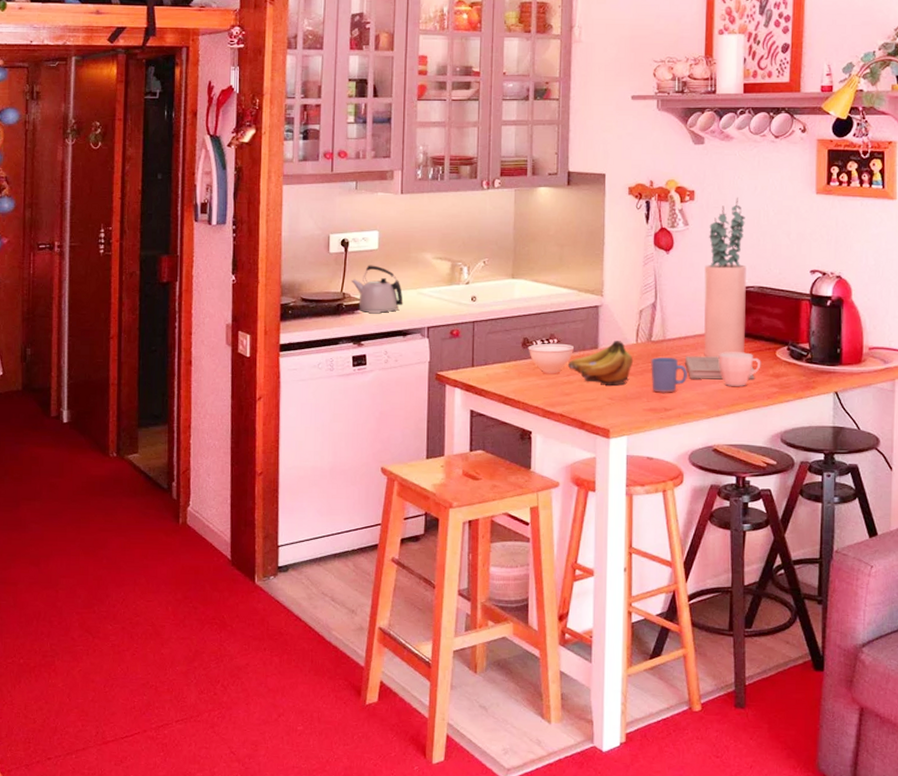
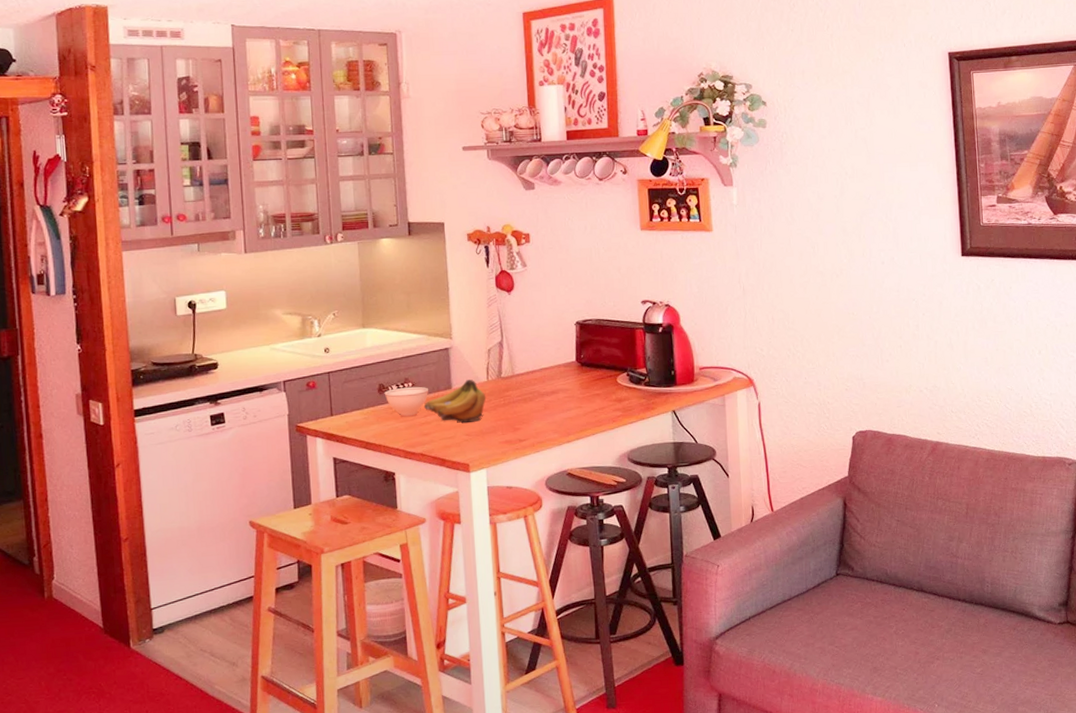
kettle: present [351,265,404,314] -> none [201,324,257,373]
mug: present [651,357,687,393] -> none [502,391,538,425]
book: present [685,356,755,380] -> none [534,387,600,410]
vase: present [704,197,746,358] -> none [545,237,588,389]
cup: present [718,352,761,386] -> none [565,381,605,414]

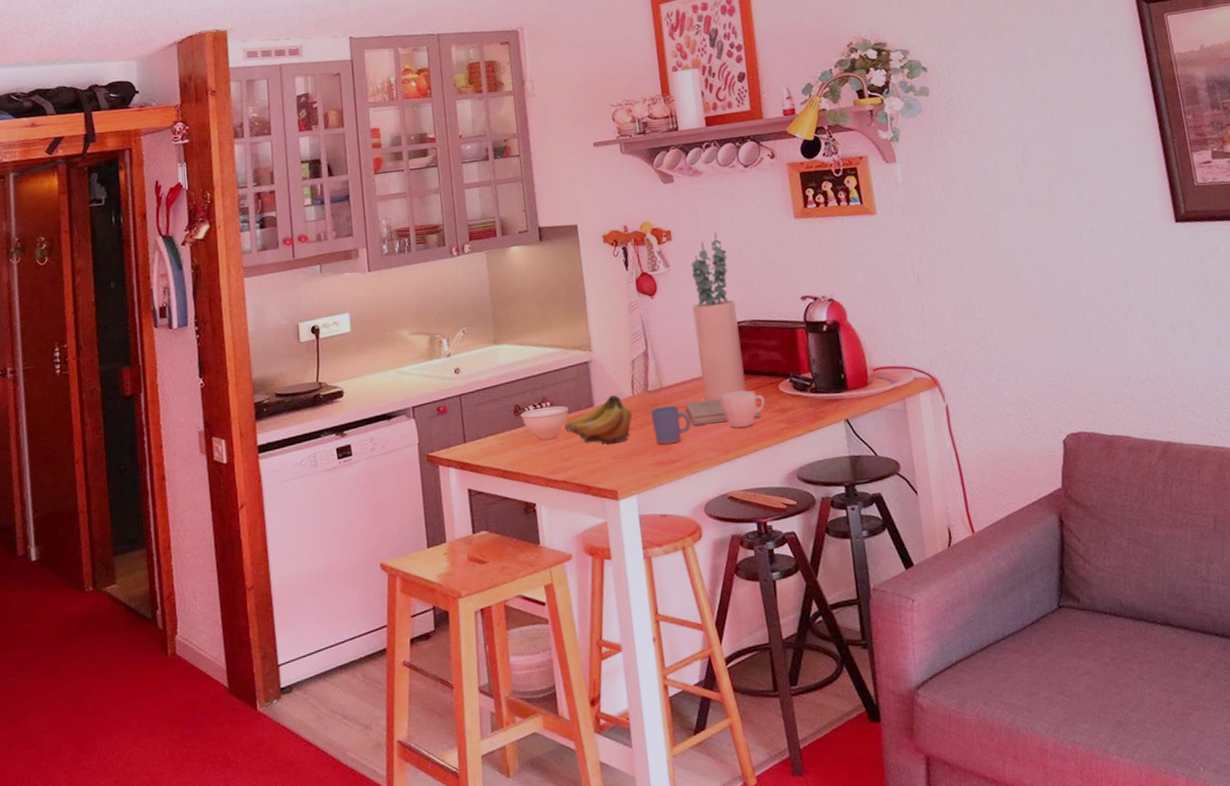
mug: none [502,391,538,425] -> present [650,405,691,445]
book: none [534,387,600,410] -> present [685,398,761,426]
vase: none [545,237,588,389] -> present [691,232,746,401]
cup: none [565,381,605,414] -> present [719,390,766,428]

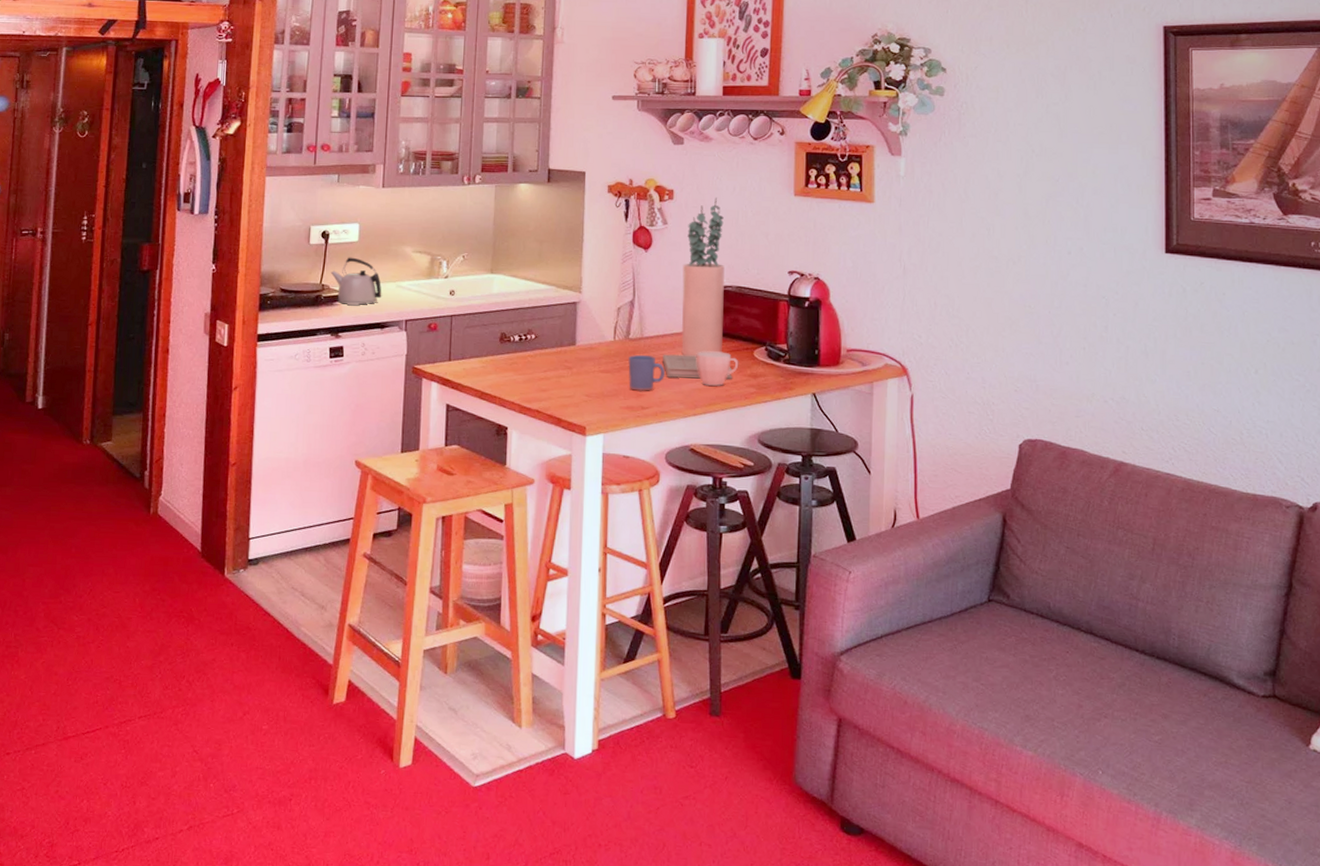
kettle: none [326,349,384,401] -> present [330,257,382,306]
bowl: present [520,406,569,442] -> none [505,338,552,371]
fruit: present [564,395,633,444] -> none [544,337,611,383]

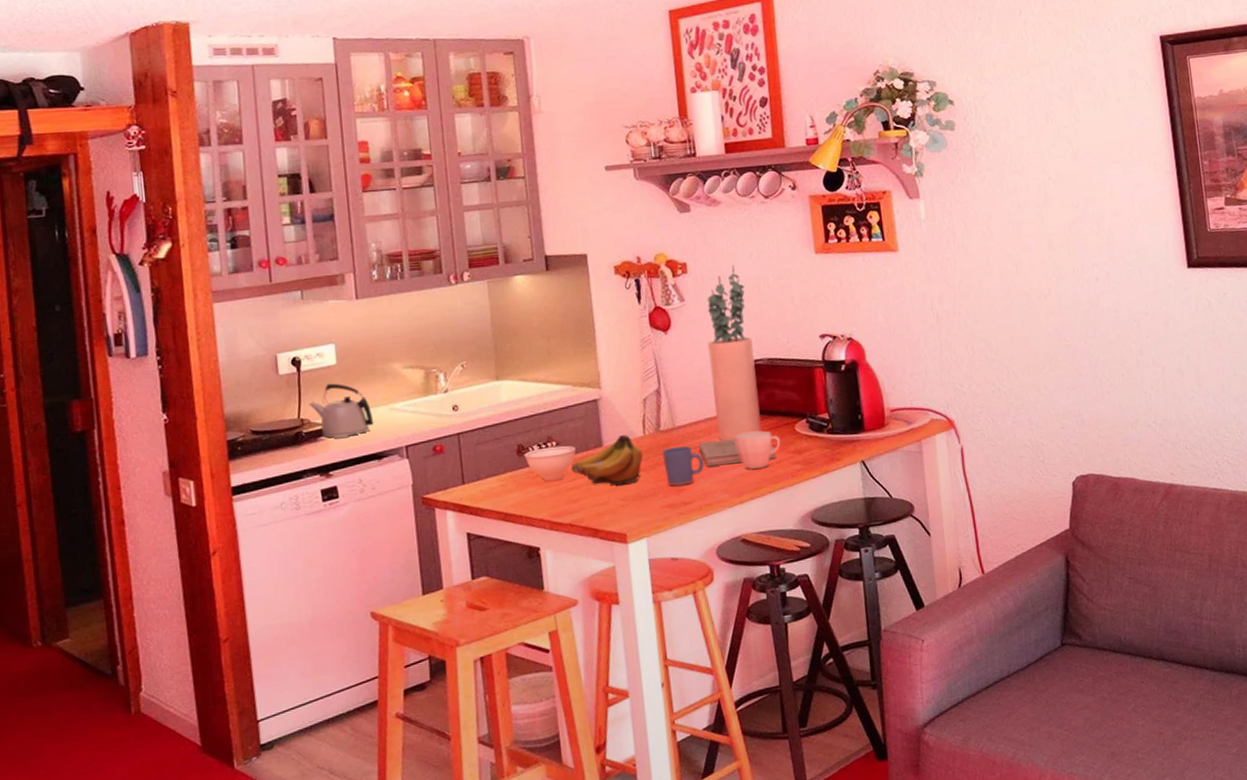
bowl: none [505,338,552,371] -> present [524,445,577,483]
fruit: none [544,337,611,383] -> present [570,435,644,486]

